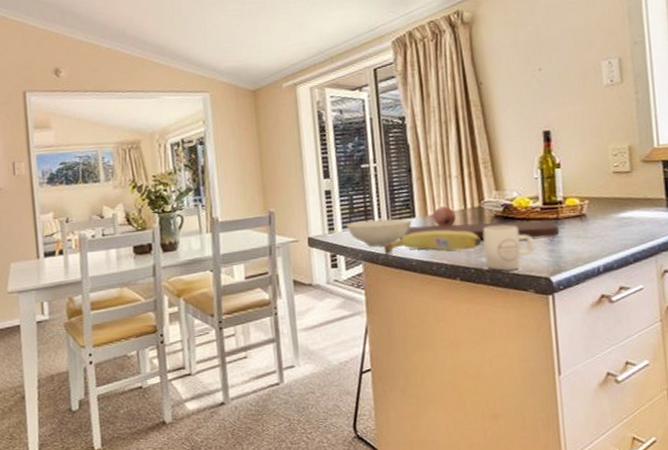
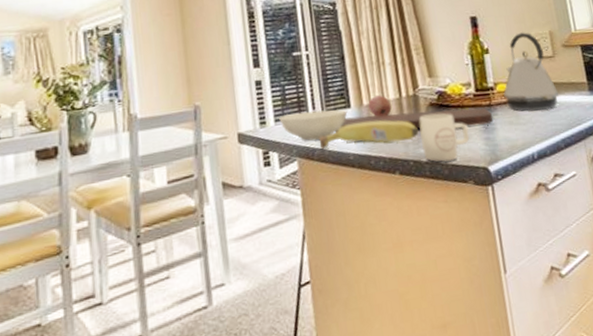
kettle: none [572,147,633,226] -> present [503,32,559,111]

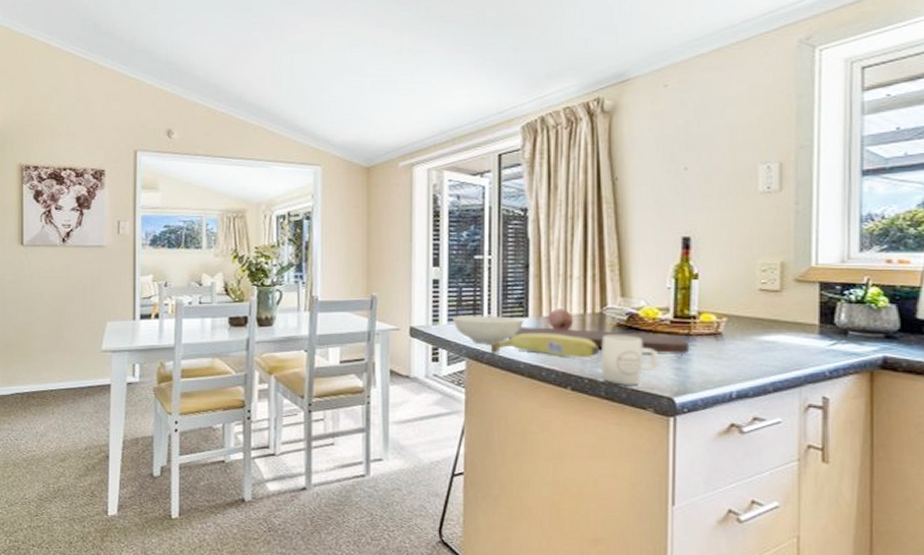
kettle: present [503,32,559,111] -> none [708,260,779,348]

